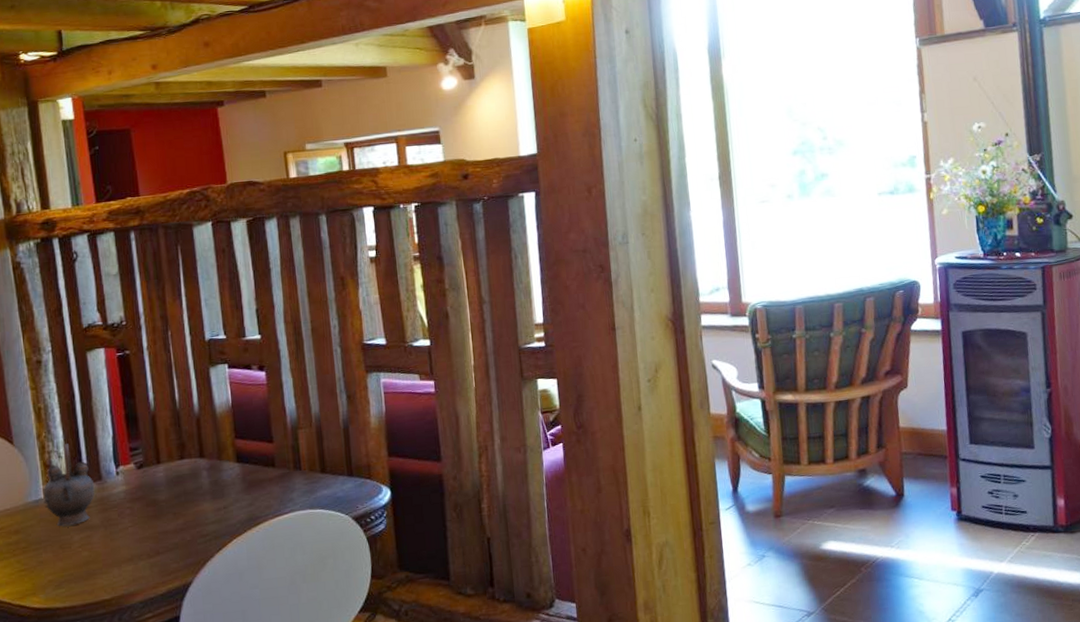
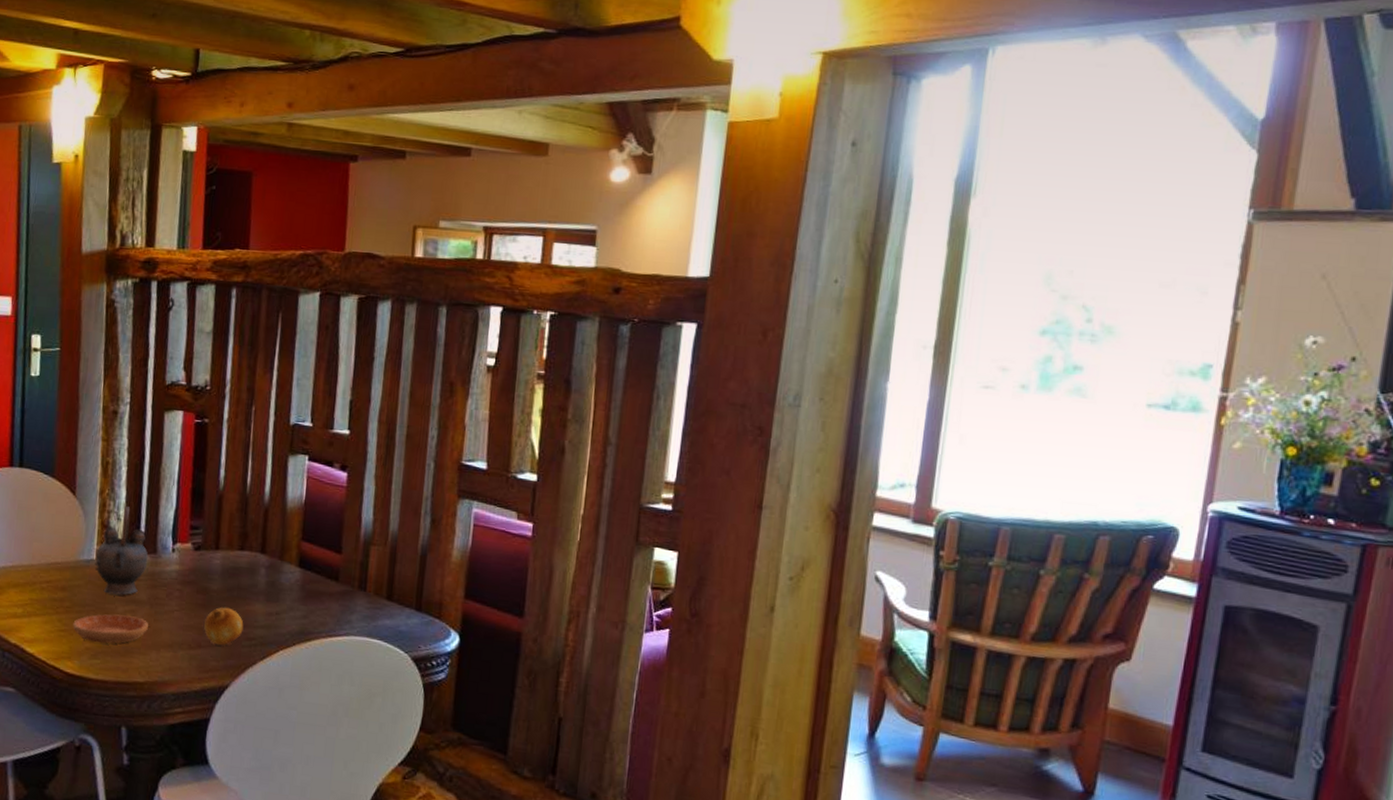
saucer: none [32,541,106,574] -> present [73,614,148,644]
fruit: none [159,512,196,549] -> present [204,607,244,646]

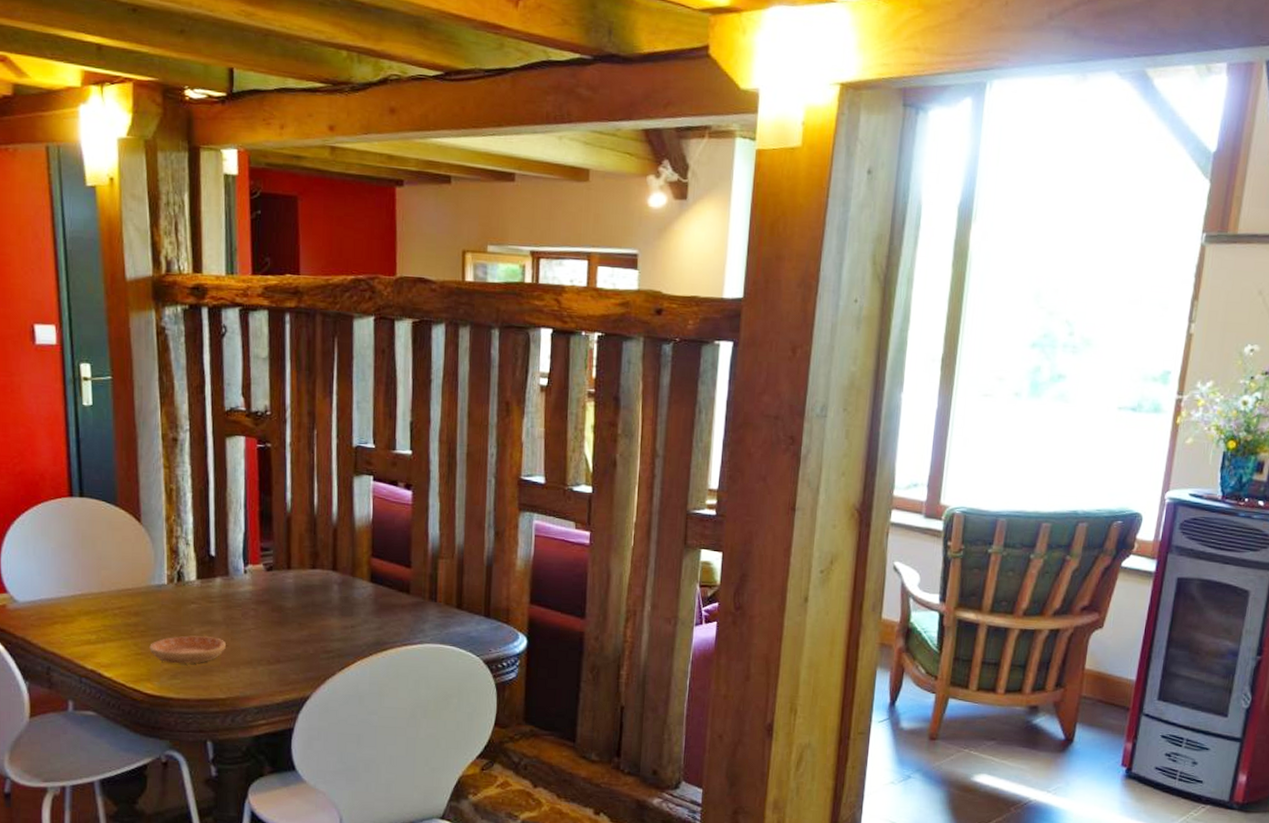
teapot: present [95,506,149,596] -> none [167,531,221,617]
fruit: present [204,607,244,646] -> none [282,623,321,660]

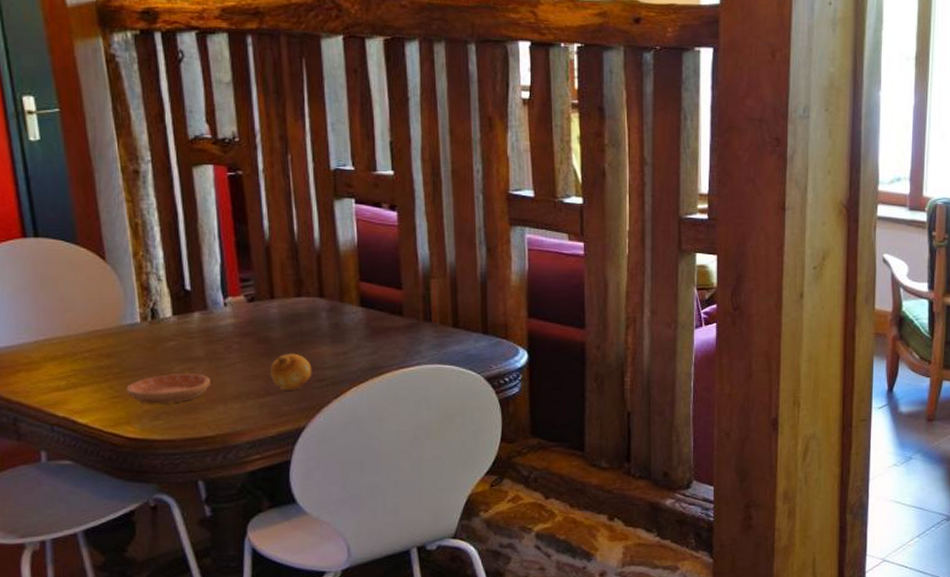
fruit: none [282,623,321,660] -> present [270,353,312,390]

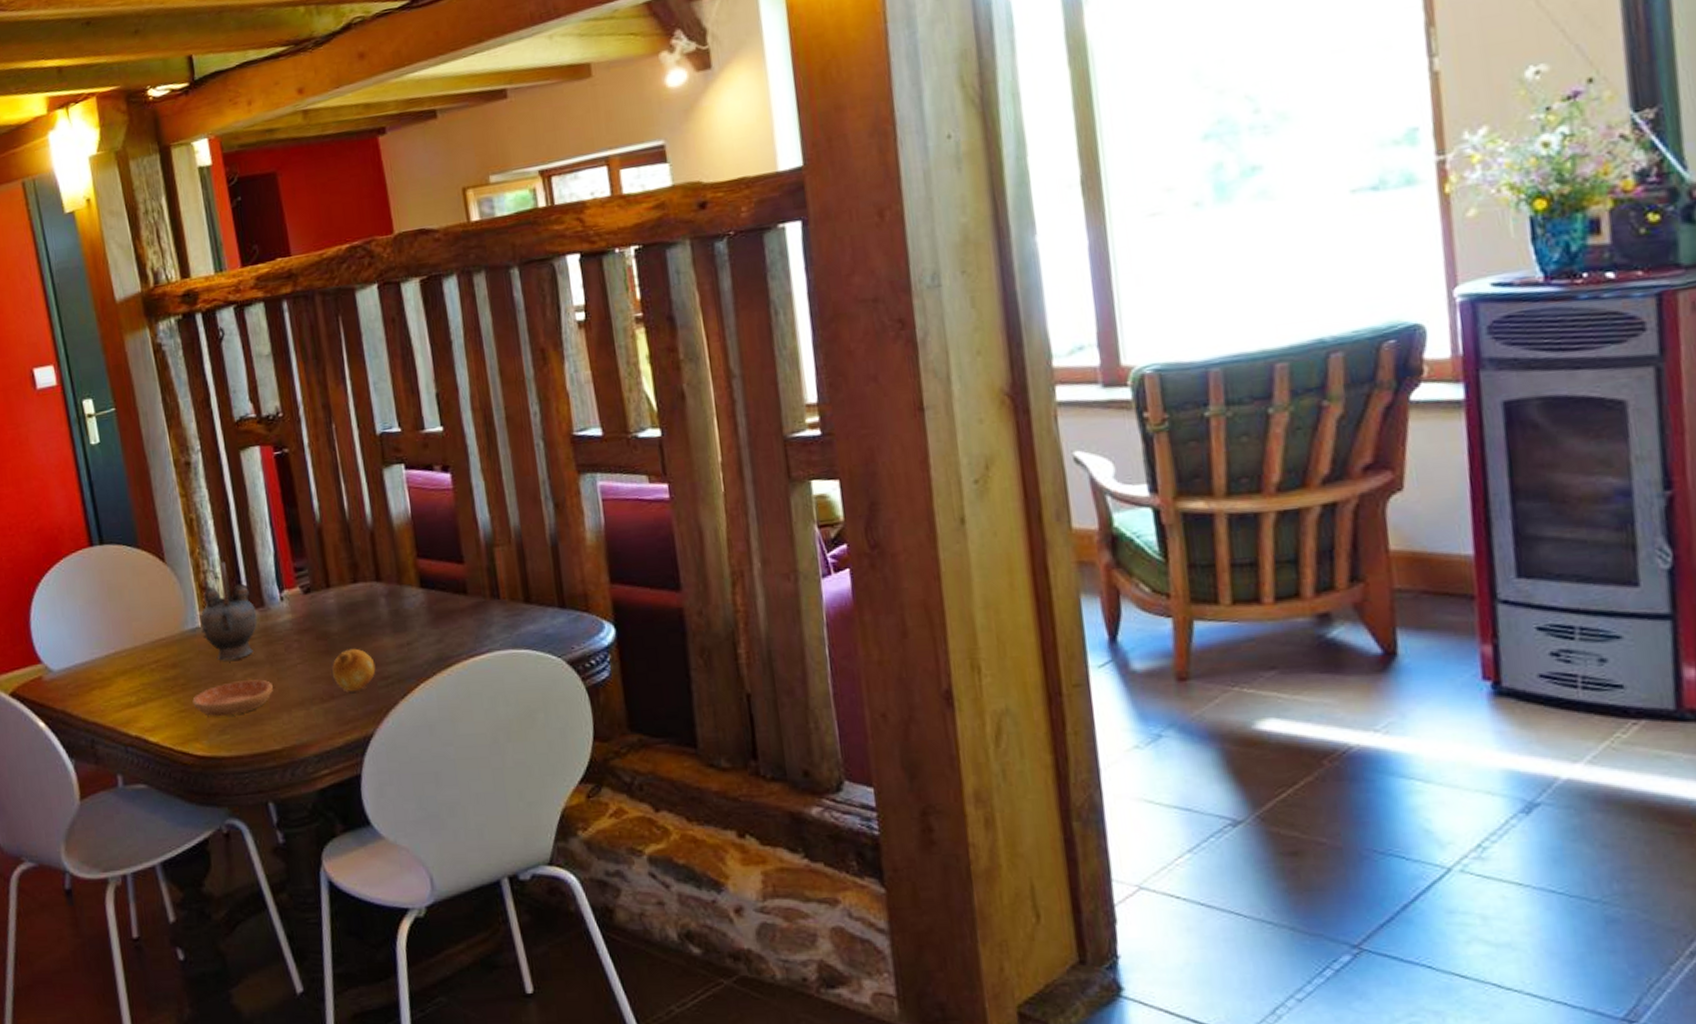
teapot: none [139,266,200,355] -> present [200,562,258,661]

